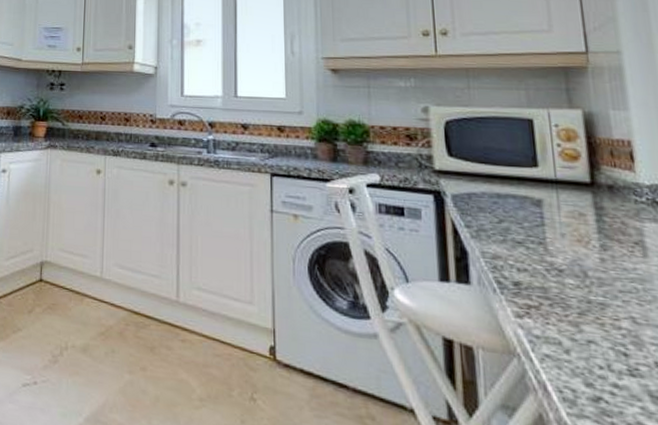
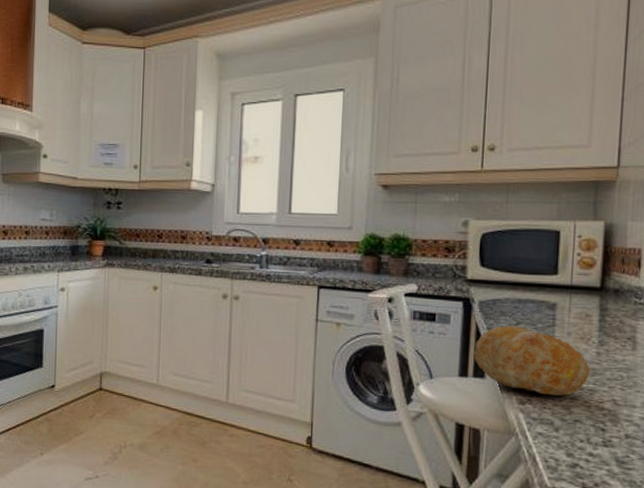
fruit: none [453,223,596,310] -> present [473,325,590,396]

